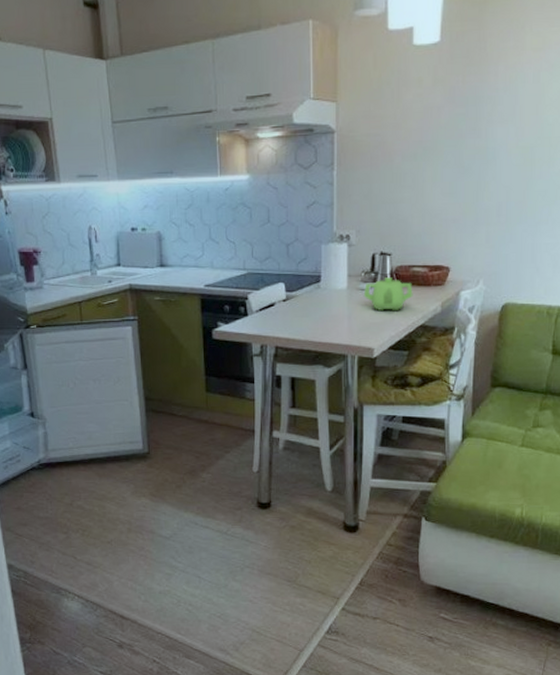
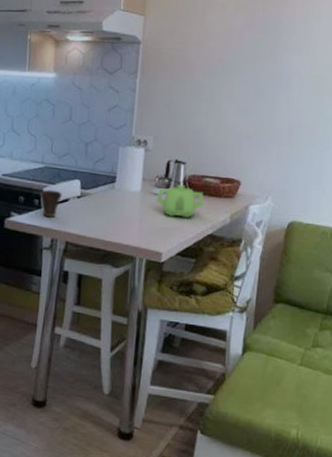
cup: none [245,295,267,324] -> present [40,189,62,218]

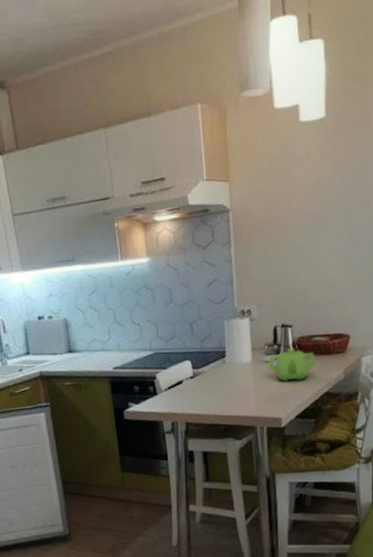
cup: present [40,189,62,218] -> none [153,374,175,403]

